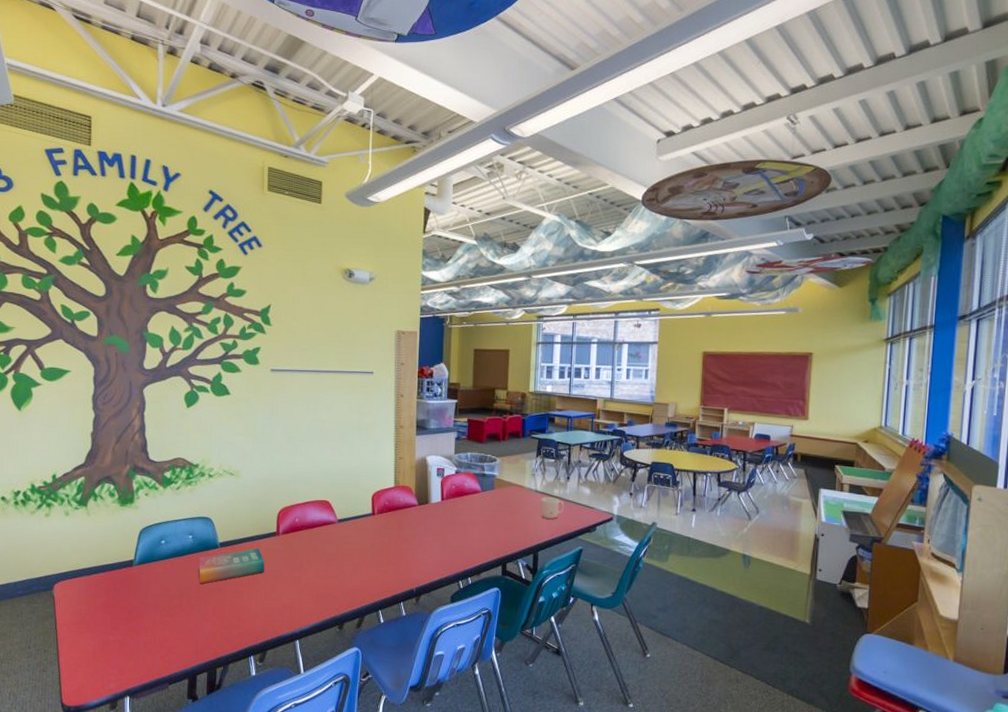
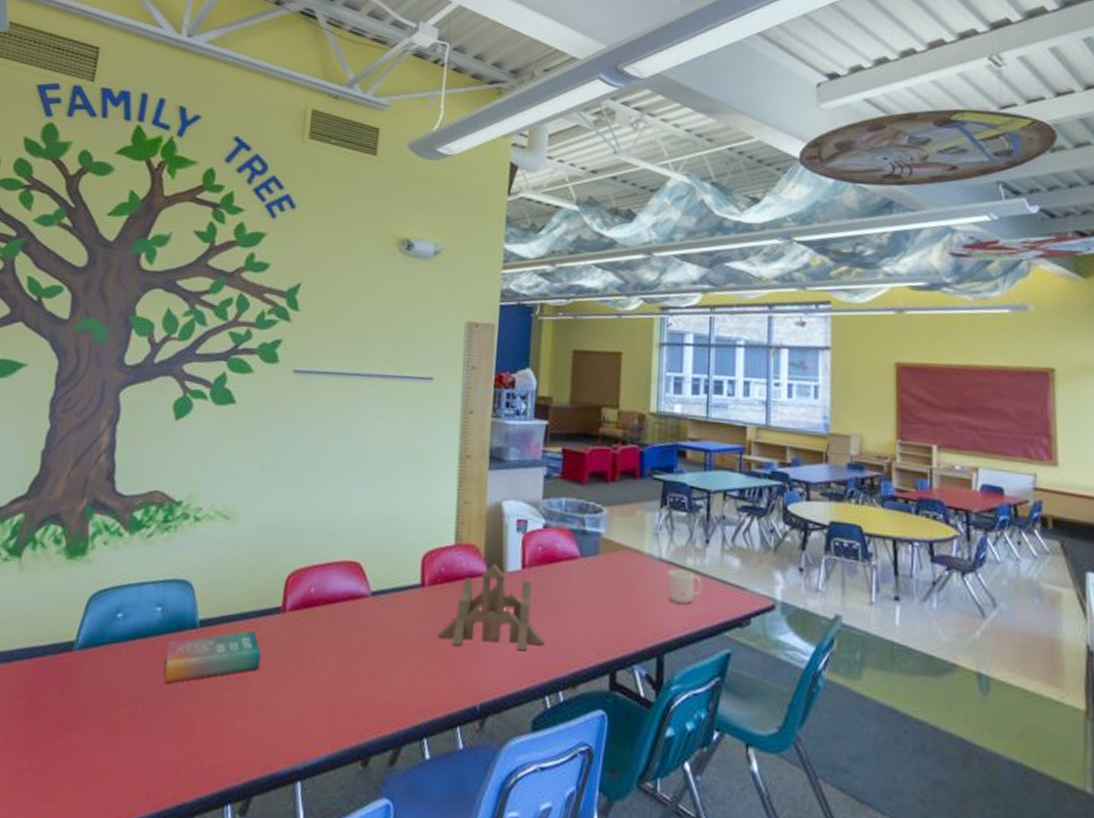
building blocks: none [386,498,458,554] -> present [439,564,545,652]

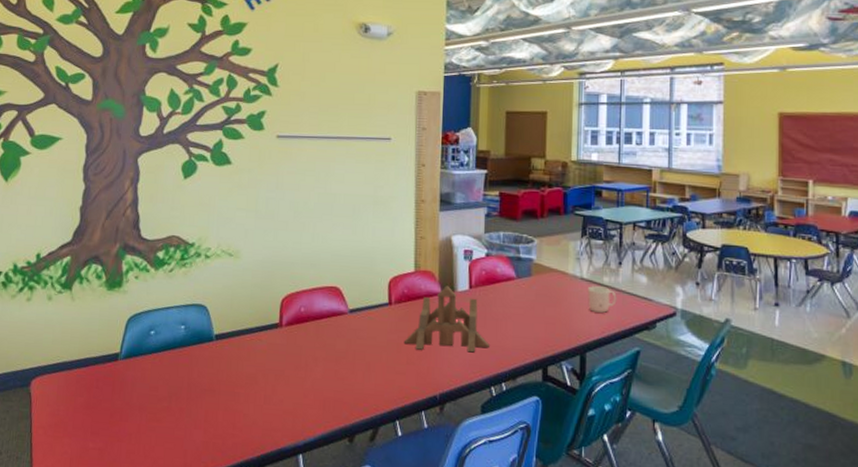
book: present [163,630,261,684] -> none [190,342,265,384]

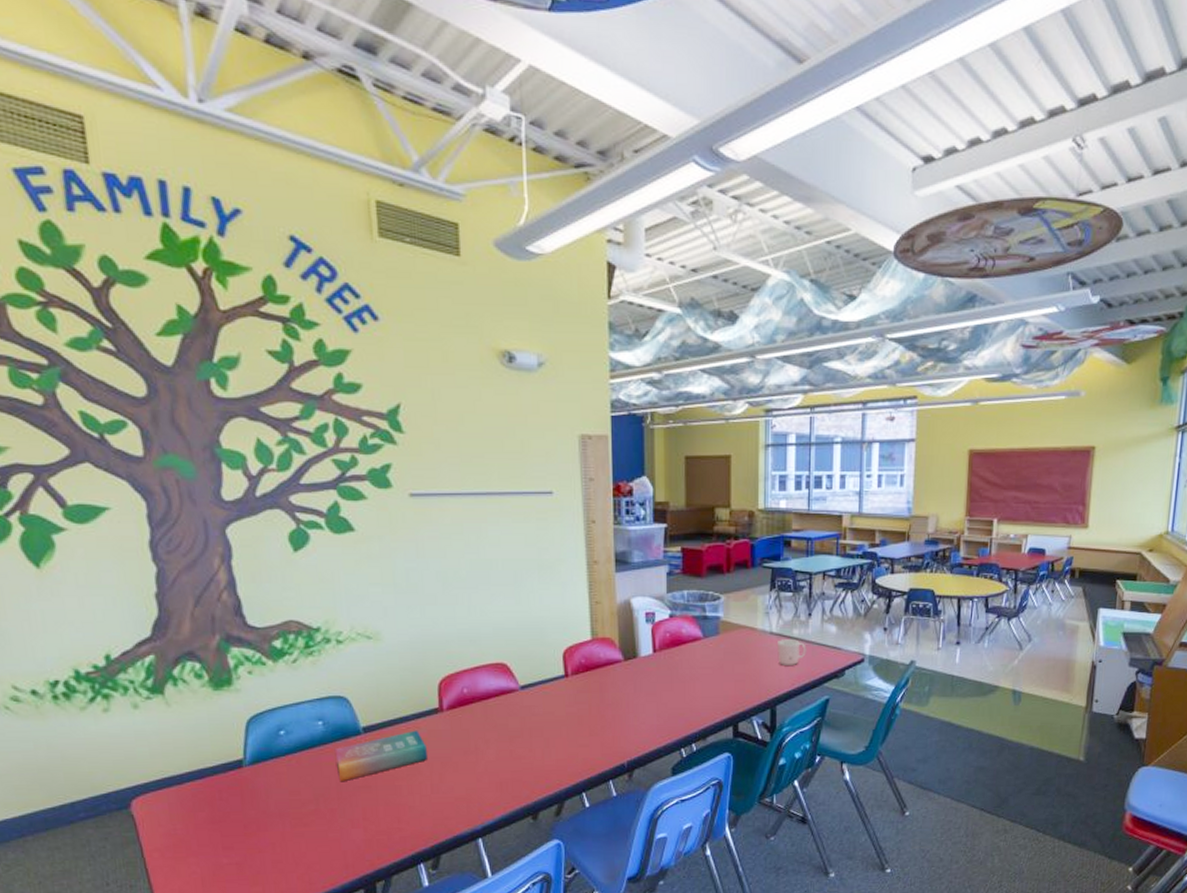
book: none [190,342,265,384] -> present [334,730,427,782]
building blocks: present [405,285,489,353] -> none [586,651,677,720]

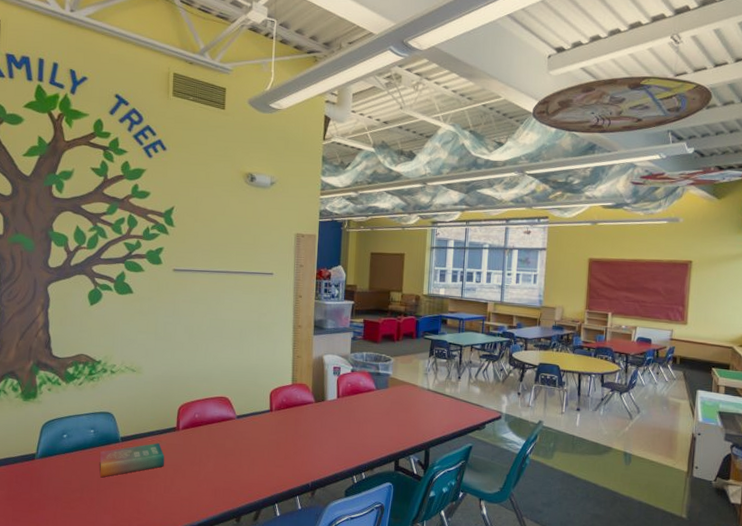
mug: present [776,639,807,665] -> none [432,396,456,417]

